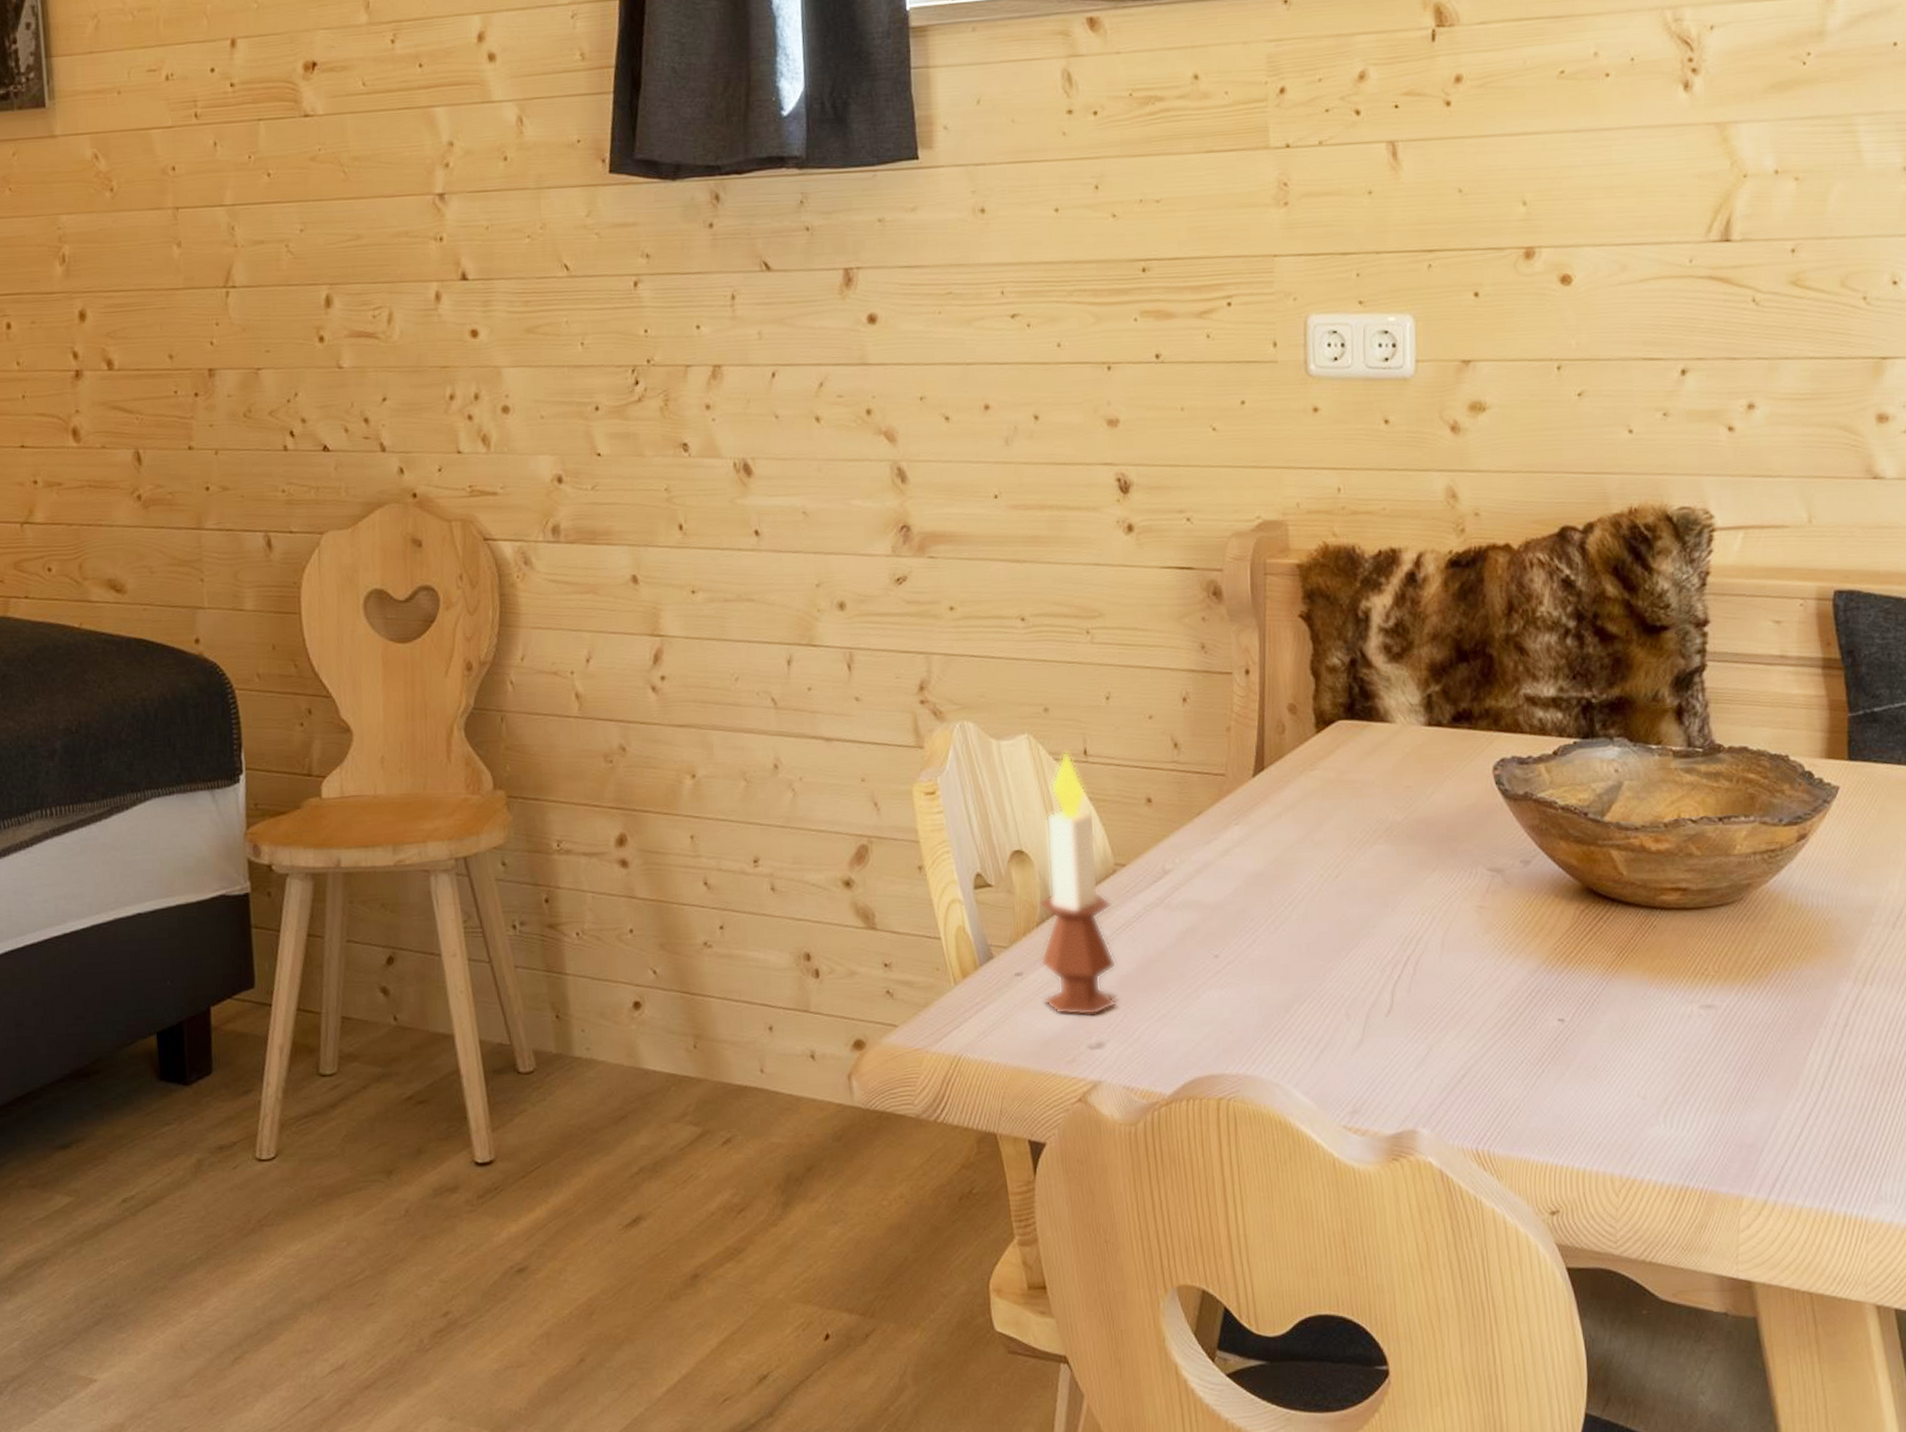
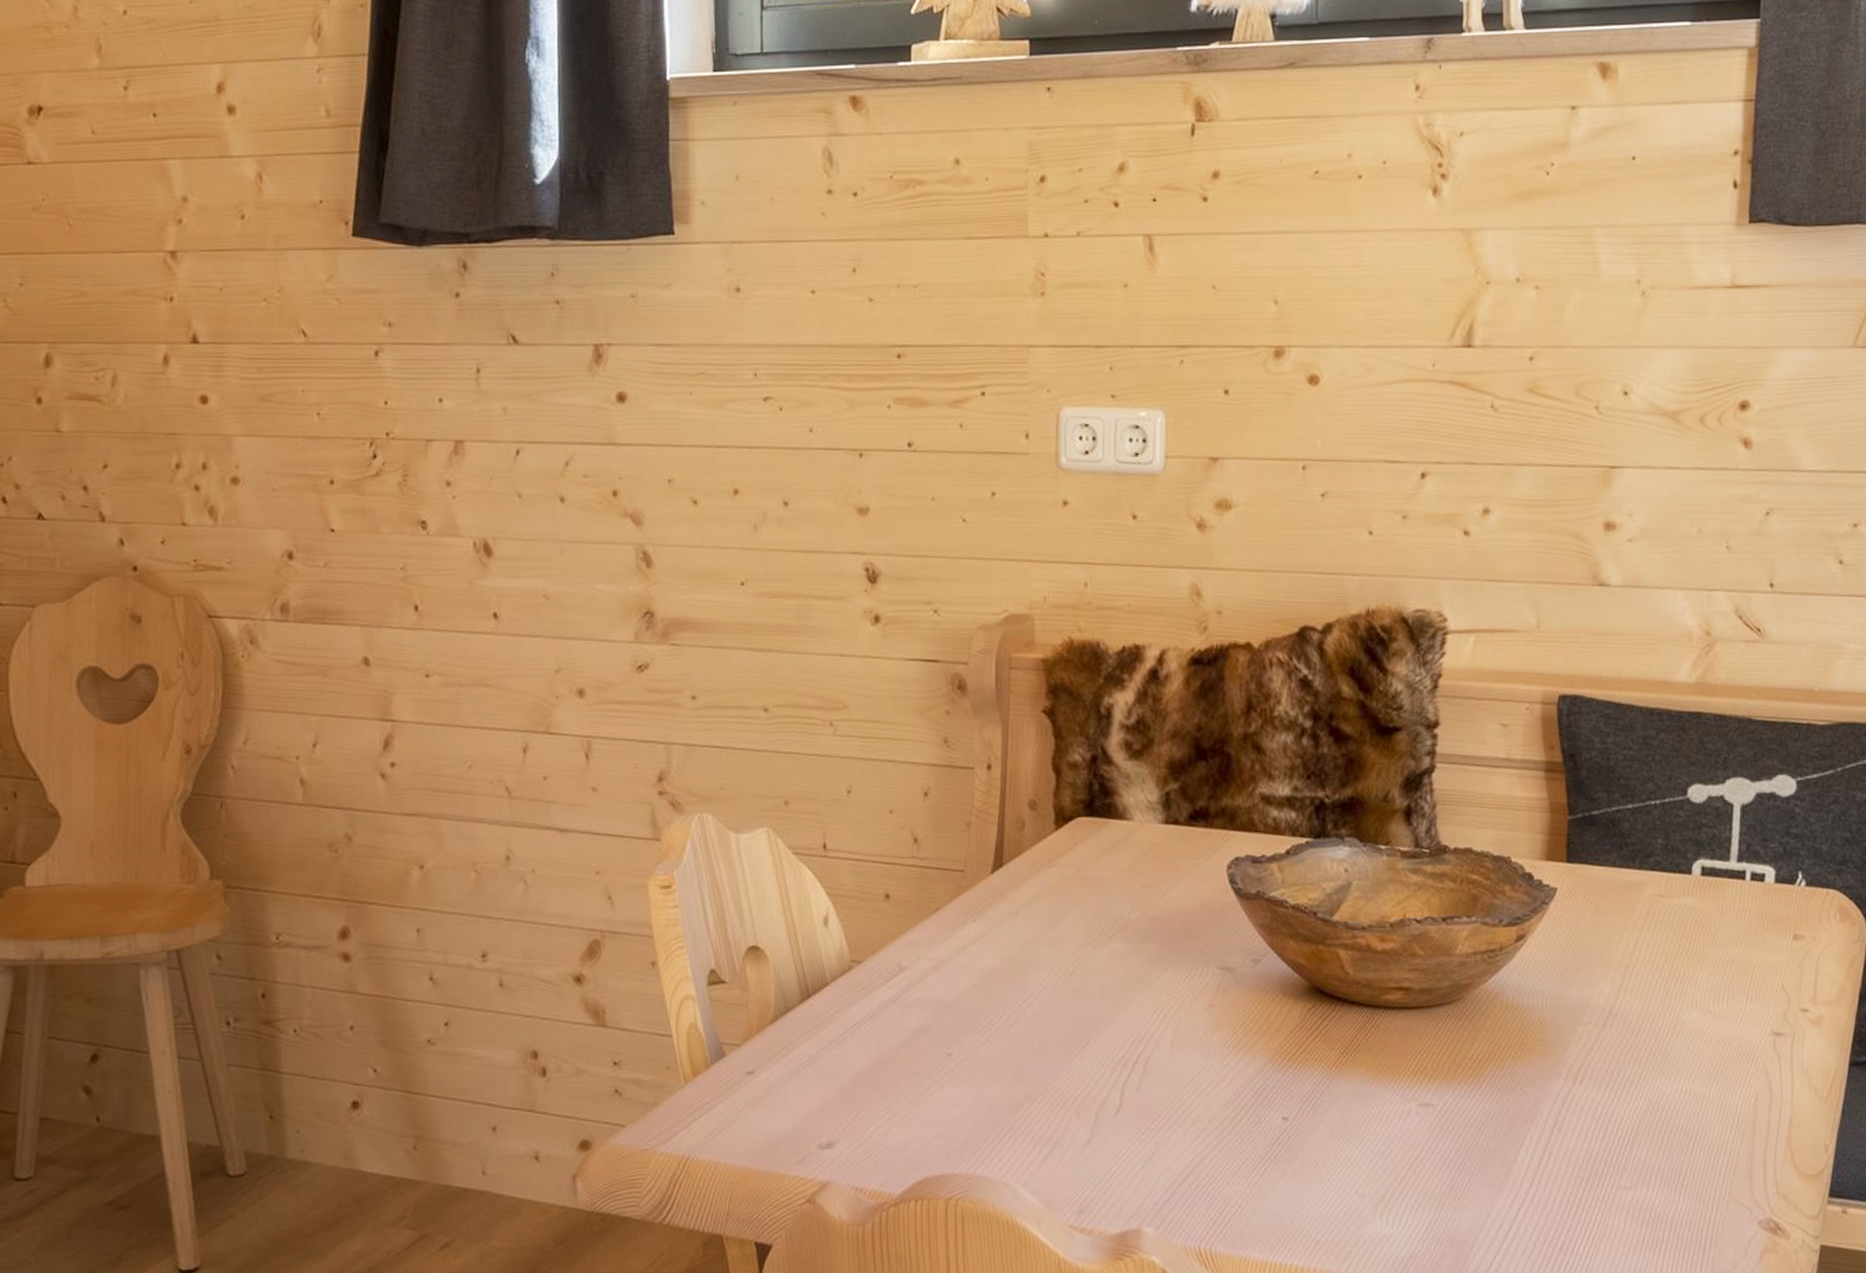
candle: present [1038,750,1117,1017] -> none [772,844,849,1116]

